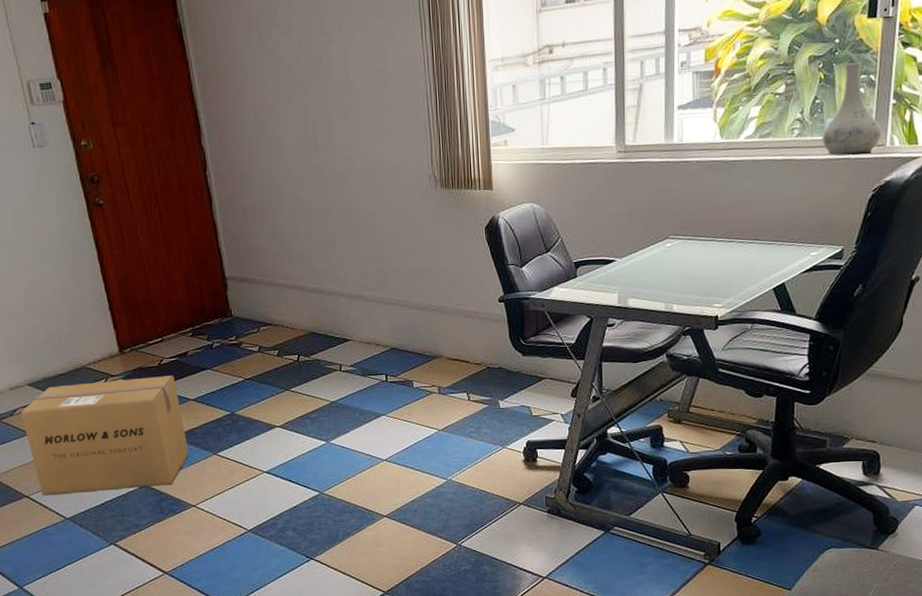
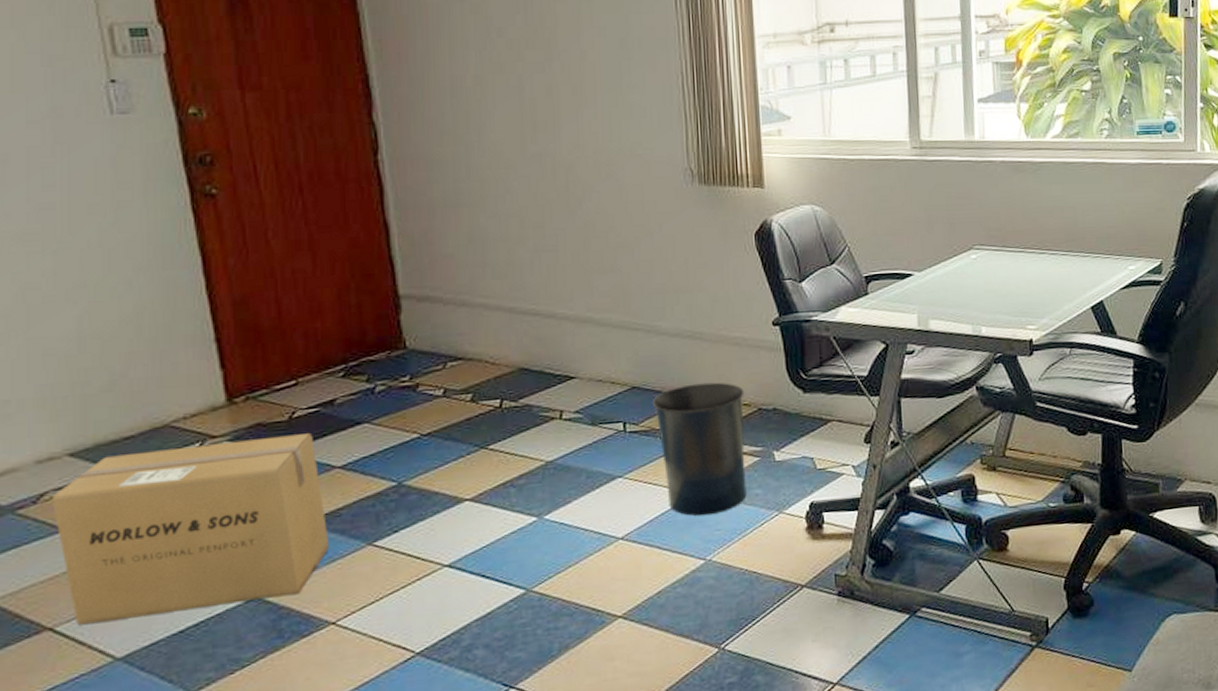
waste bin: none [407,346,478,446] -> present [653,382,747,516]
vase: present [821,62,882,156] -> none [1131,62,1192,160]

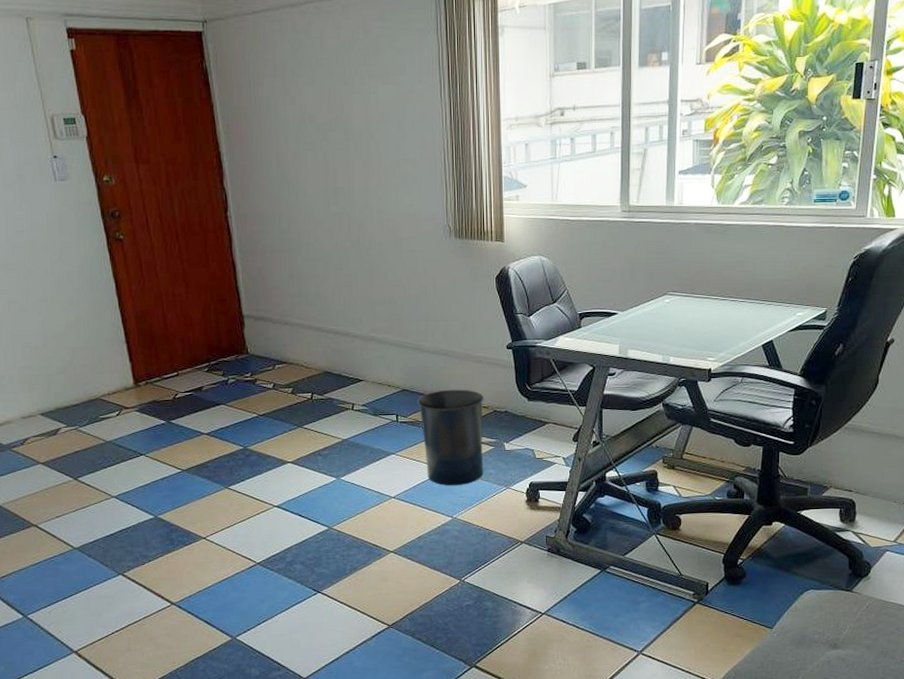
box: present [53,433,330,626] -> none [32,409,201,525]

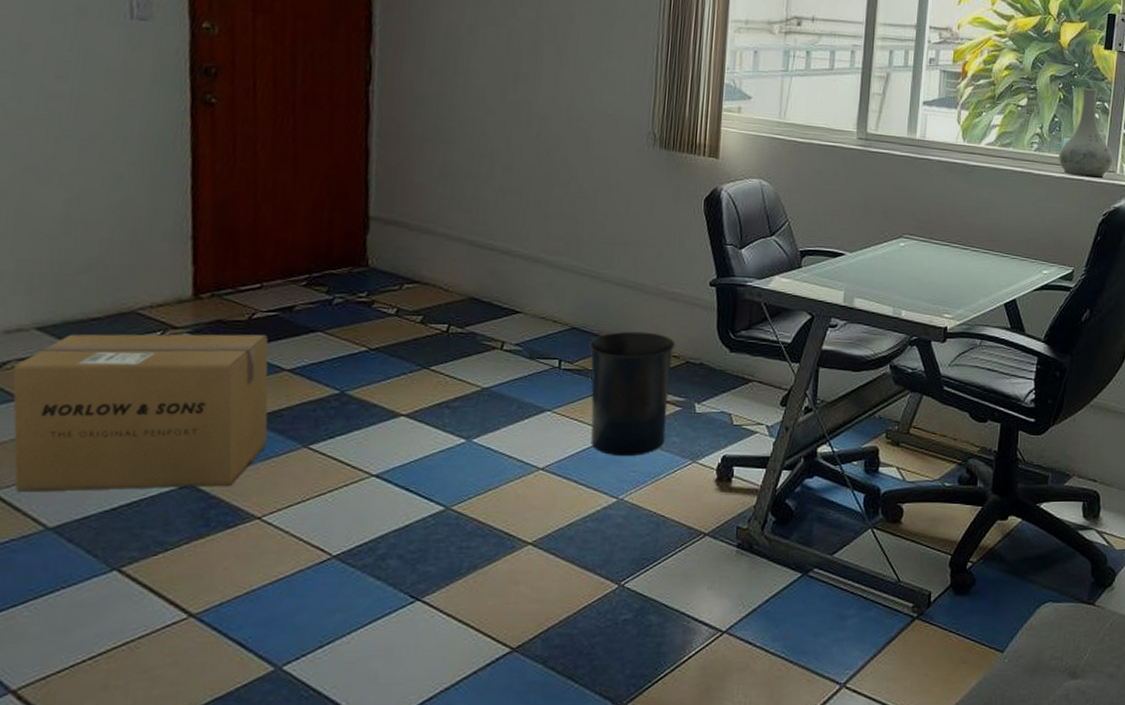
box: none [32,409,201,525] -> present [12,334,269,492]
vase: none [808,139,863,224] -> present [1058,88,1113,178]

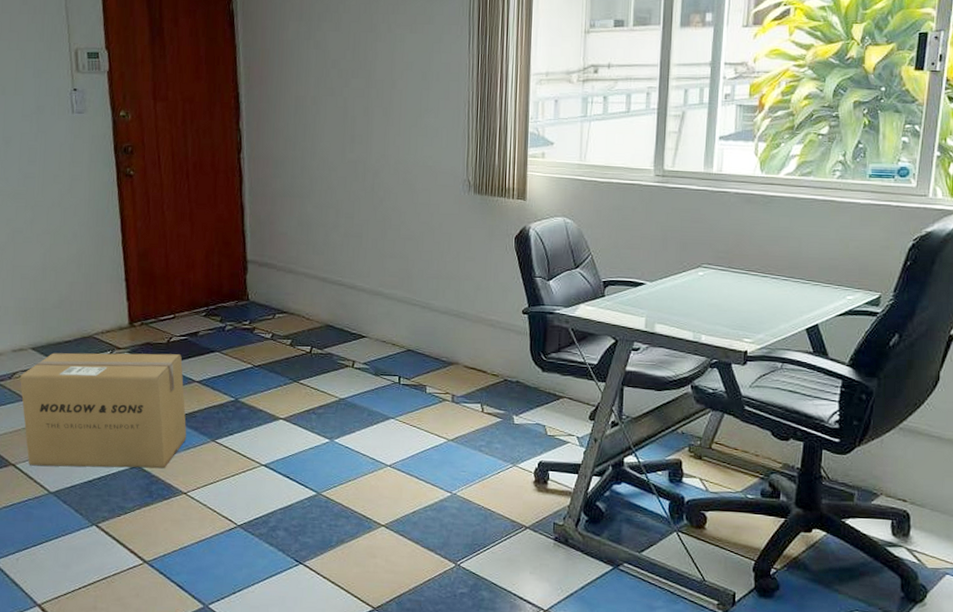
waste bin: present [589,331,676,456] -> none [423,353,495,458]
vase: present [1058,88,1113,178] -> none [862,112,925,202]

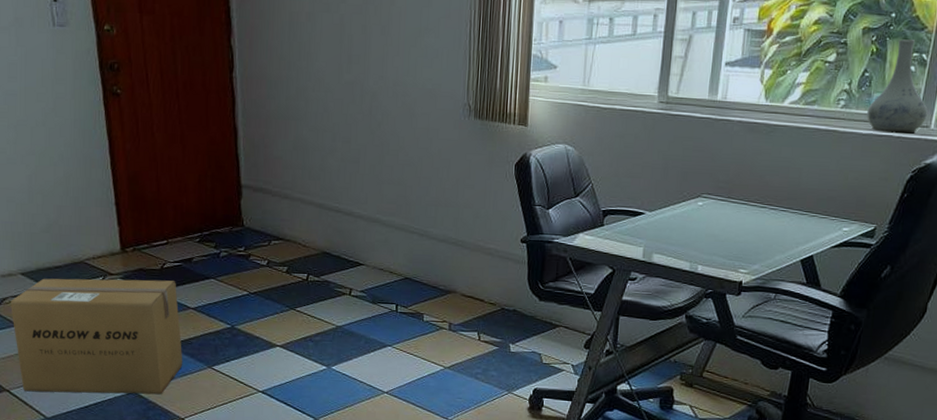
vase: none [862,112,925,202] -> present [866,39,928,134]

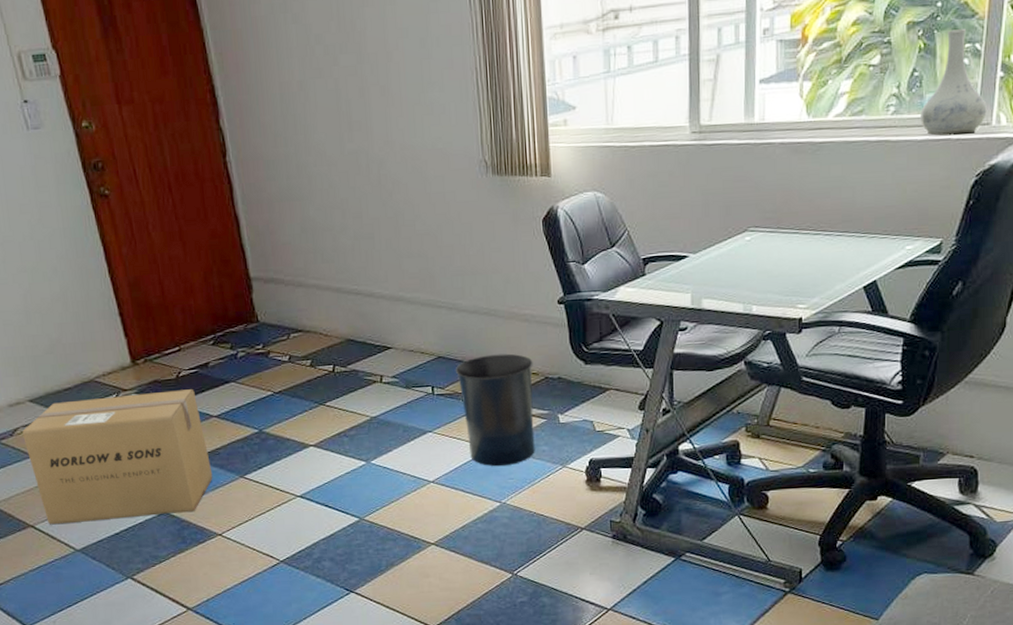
waste bin: none [420,281,492,385] -> present [456,353,535,466]

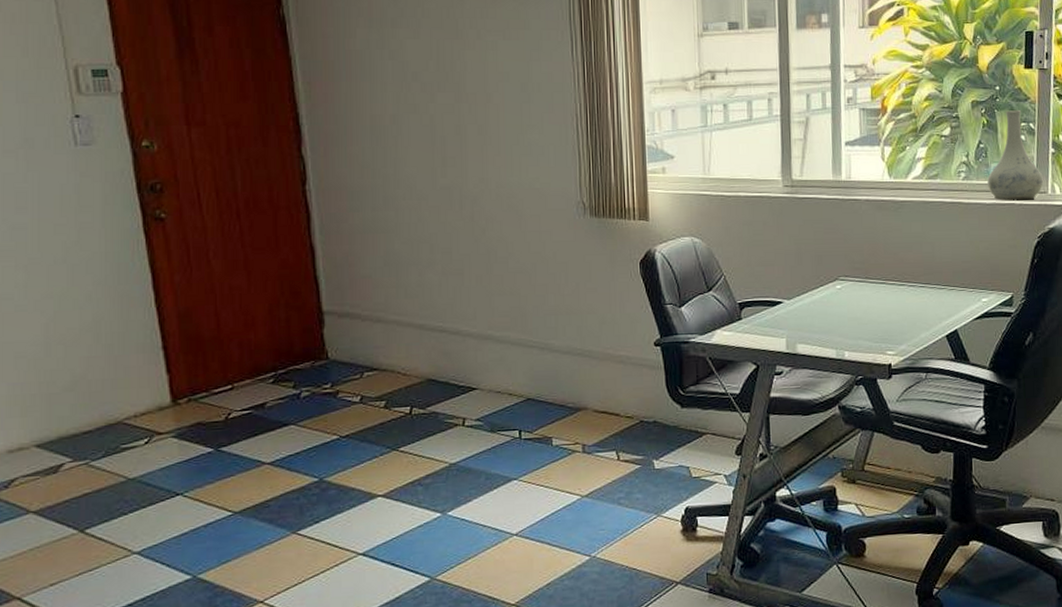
box: present [22,389,213,525] -> none [22,433,259,596]
waste bin: present [456,353,535,466] -> none [546,396,628,516]

